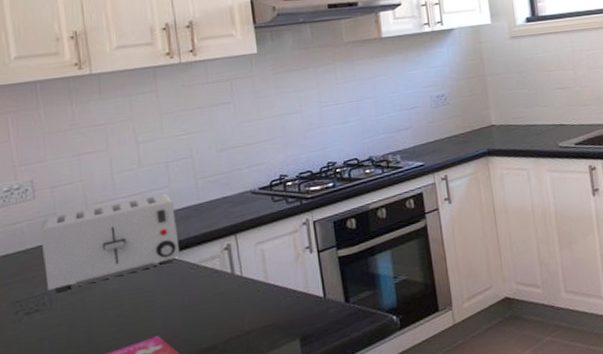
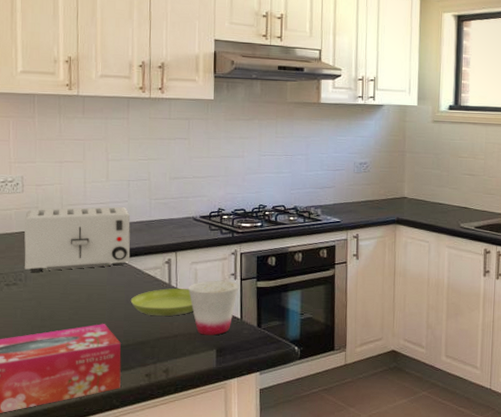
saucer: none [186,274,266,315] -> present [130,288,194,317]
cup: none [256,255,317,325] -> present [188,280,239,336]

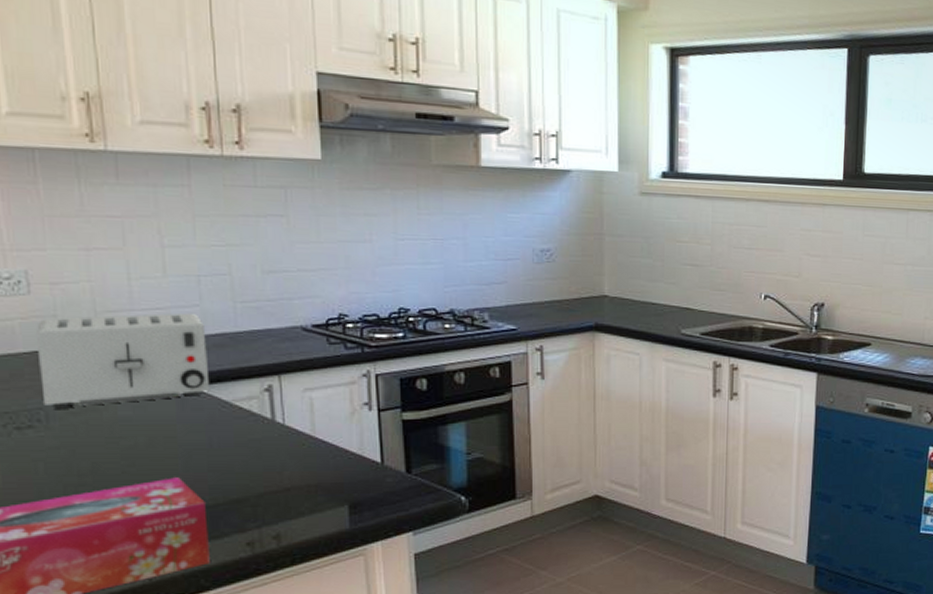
saucer: present [130,288,194,317] -> none [215,425,311,464]
cup: present [188,280,239,336] -> none [302,412,377,487]

